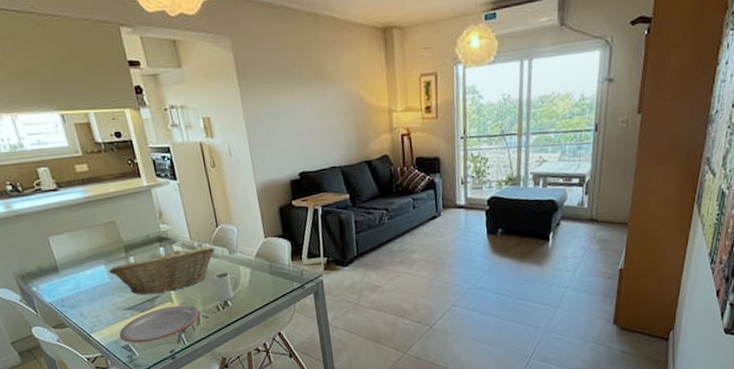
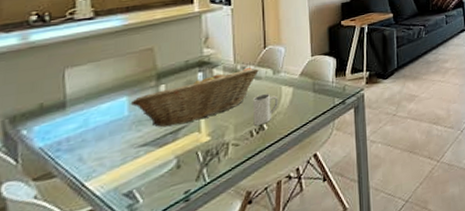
plate: present [119,305,200,343] -> none [124,134,229,188]

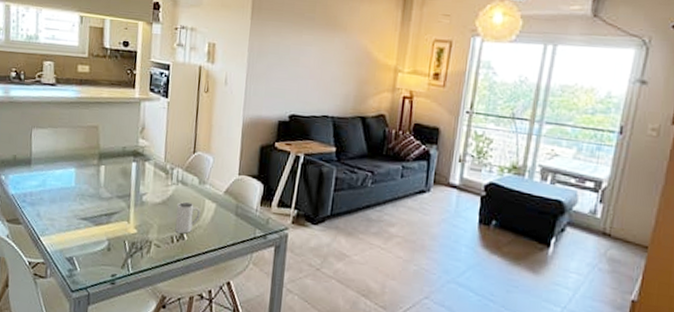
fruit basket: present [130,68,259,128] -> none [76,165,186,211]

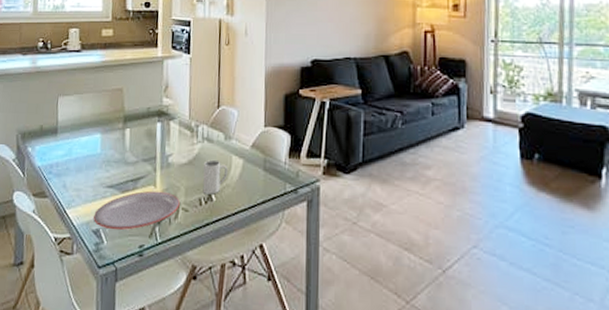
plate: none [67,225,152,260] -> present [93,190,180,230]

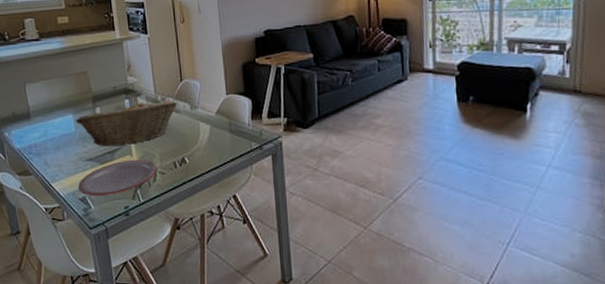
fruit basket: none [102,126,211,174] -> present [75,100,177,147]
mug: present [203,159,228,195] -> none [174,127,197,158]

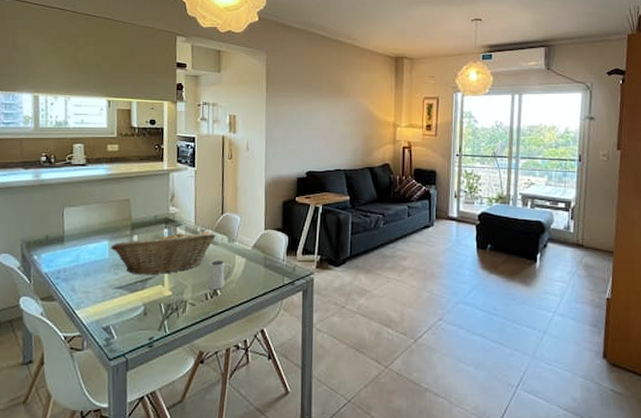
plate: present [78,159,157,196] -> none [103,289,187,325]
mug: none [174,127,197,158] -> present [208,259,231,290]

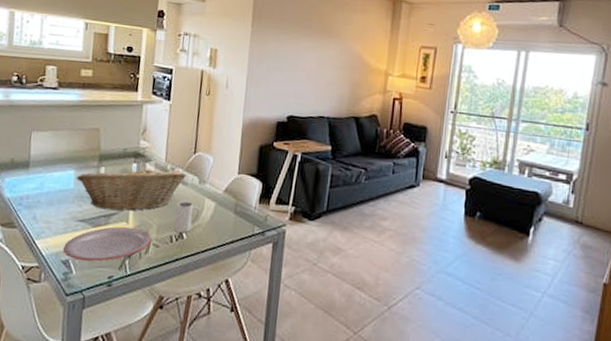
plate: none [103,289,187,325] -> present [63,226,151,262]

